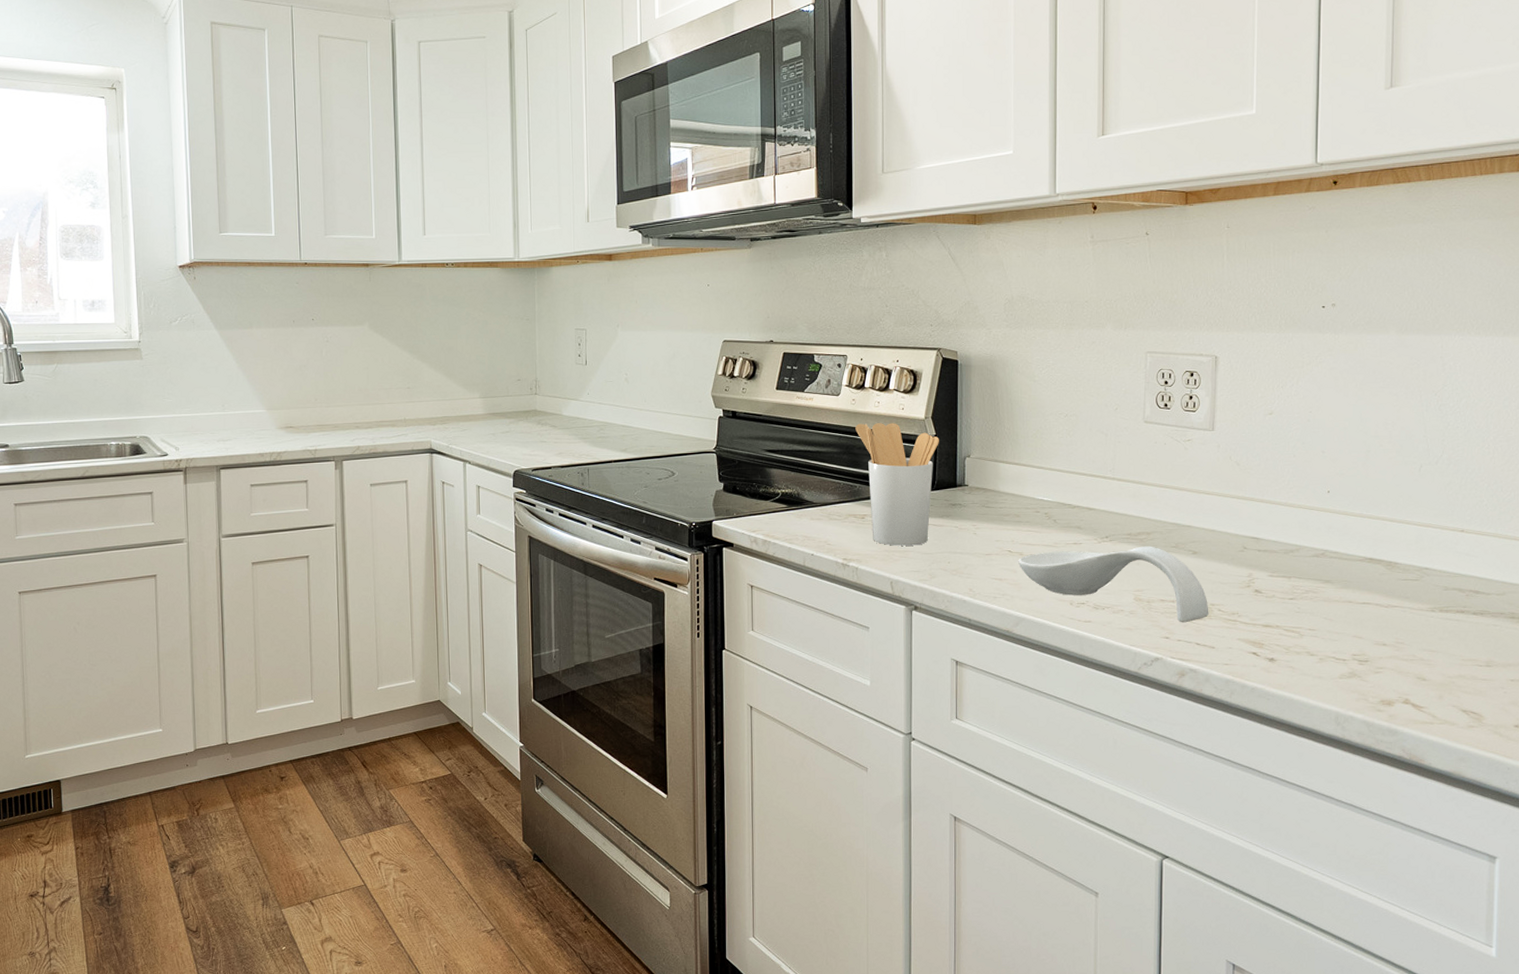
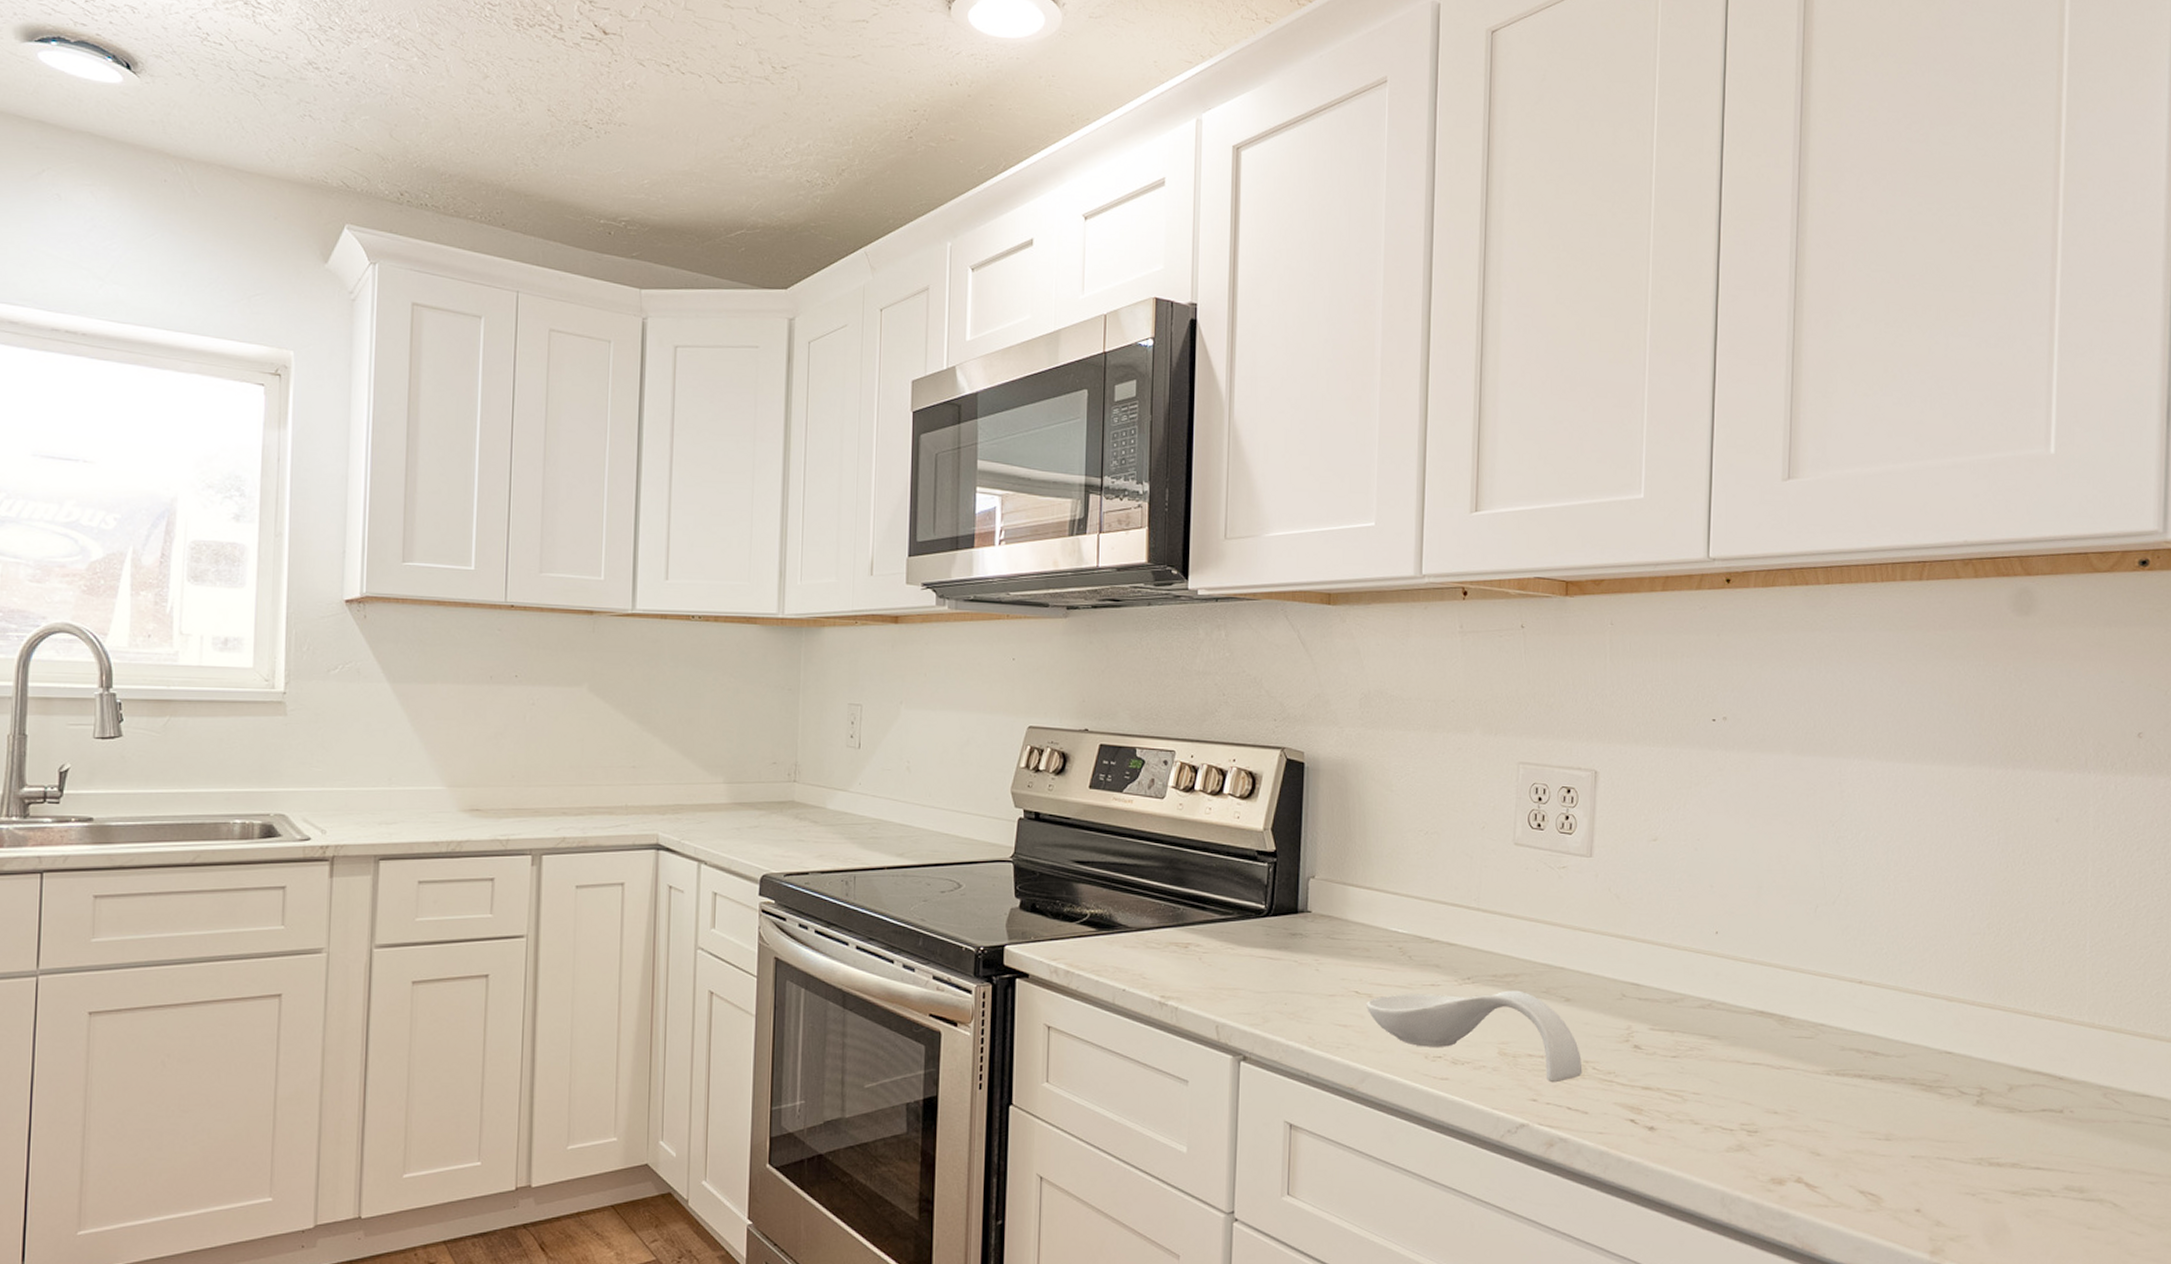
utensil holder: present [855,423,939,546] -> none [1181,833,1279,982]

